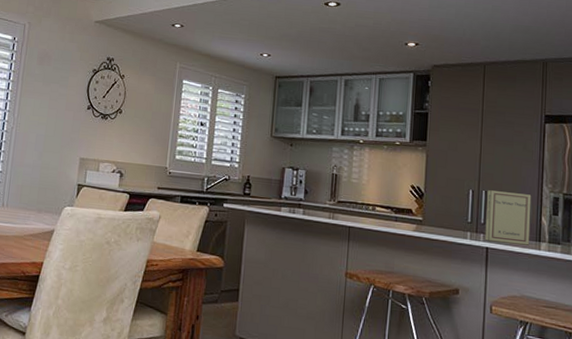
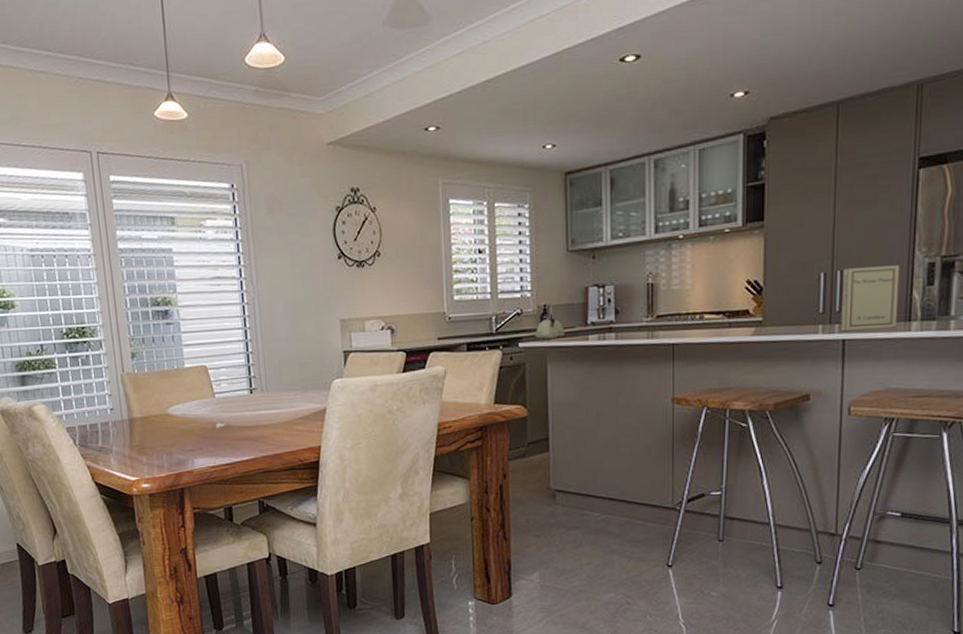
kettle: none [237,175,263,205] -> present [535,302,566,339]

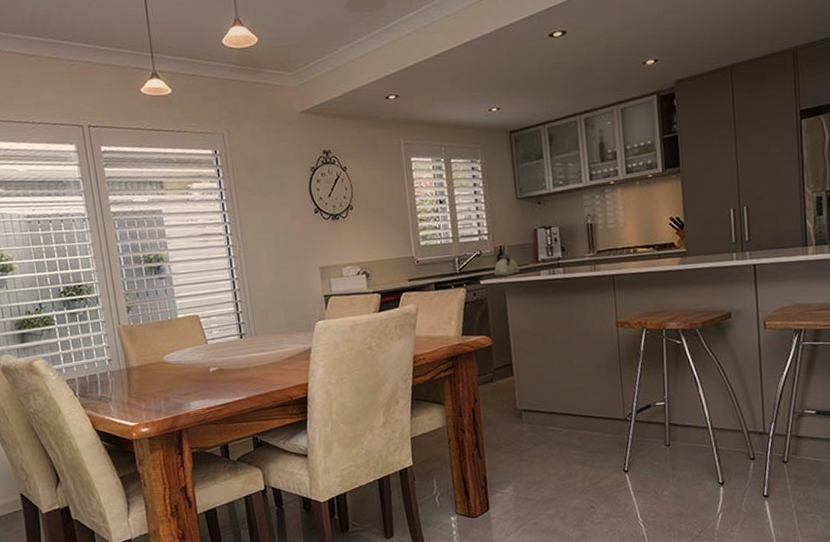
book: present [840,265,900,332] -> none [748,199,797,258]

